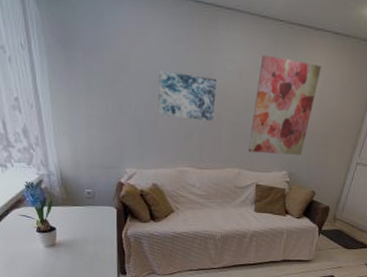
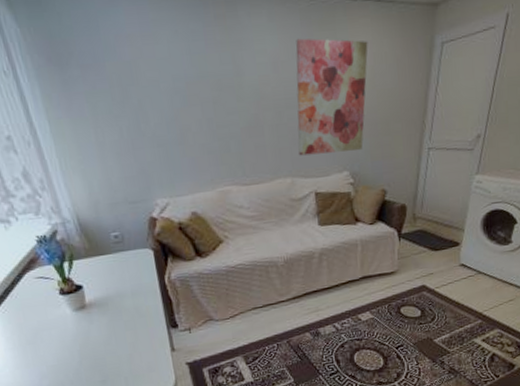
wall art: present [158,70,217,121] -> none [176,75,252,131]

